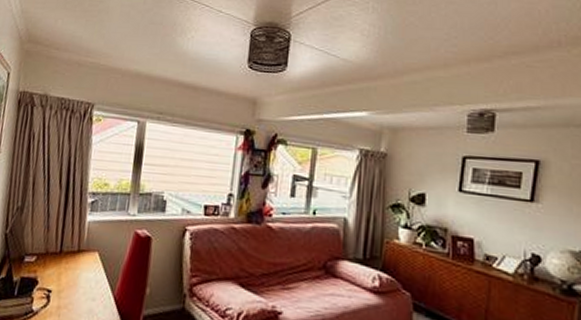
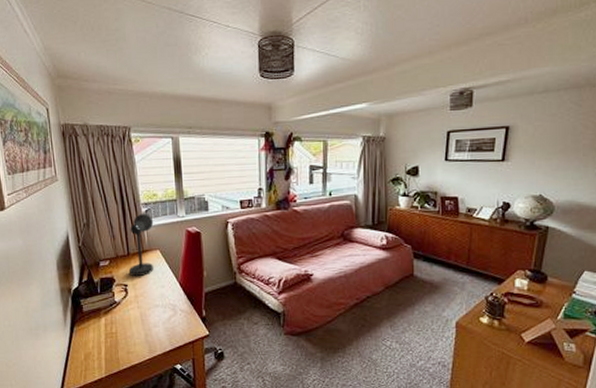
desk lamp: none [56,204,99,283] -> present [128,214,154,277]

